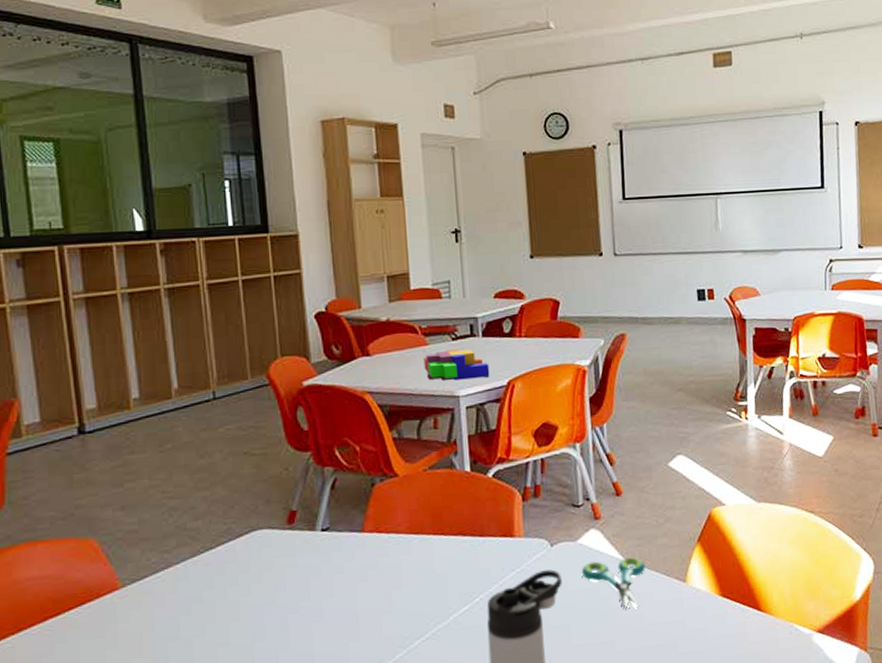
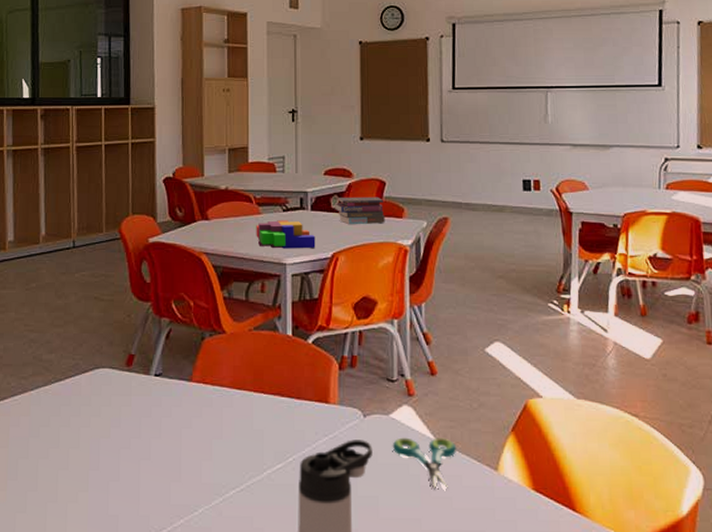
books: none [508,317,561,349] -> present [335,197,385,225]

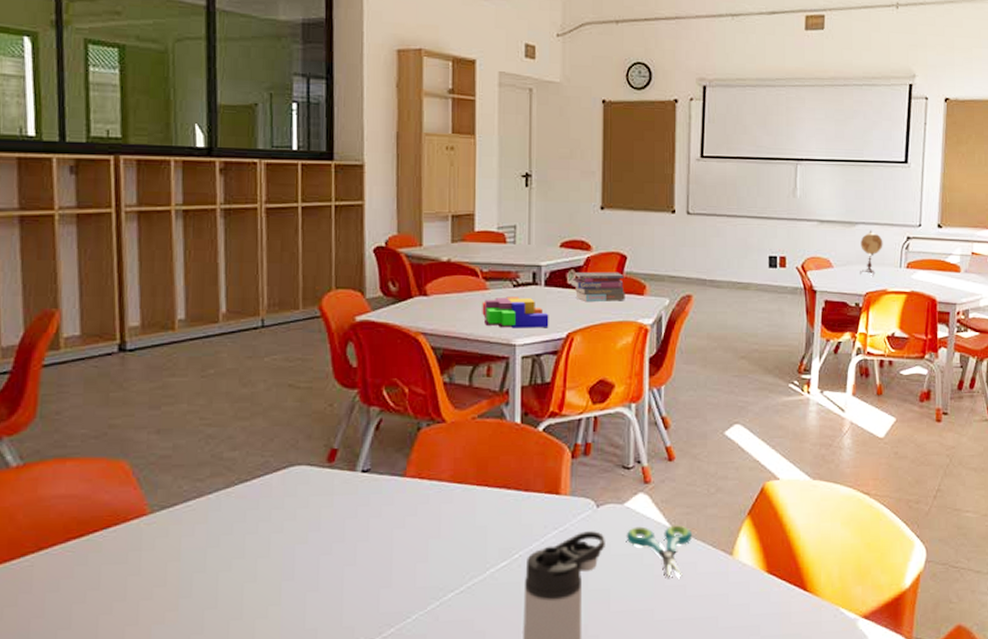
globe: none [616,153,640,198] -> present [860,230,883,276]

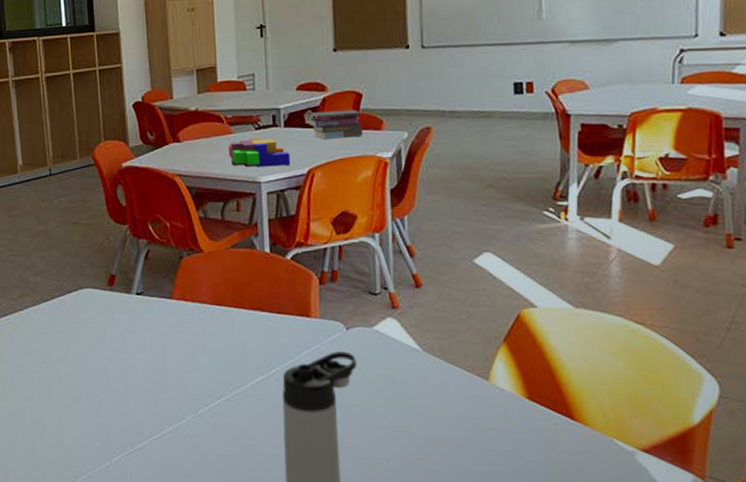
scissors: present [626,525,693,578] -> none [376,349,445,399]
globe: present [860,230,883,276] -> none [621,46,650,95]

